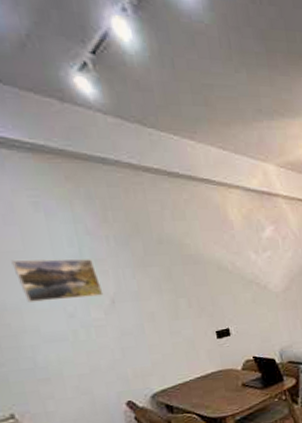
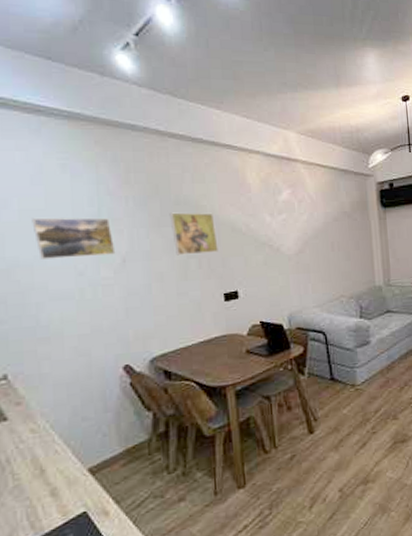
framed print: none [153,251,207,295] -> present [169,212,218,256]

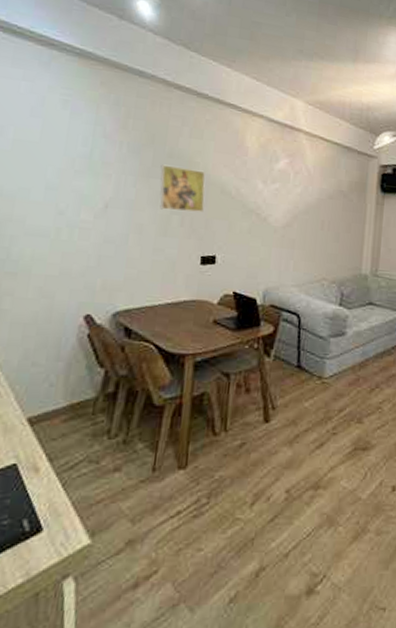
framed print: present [32,217,116,259] -> none [23,149,101,199]

